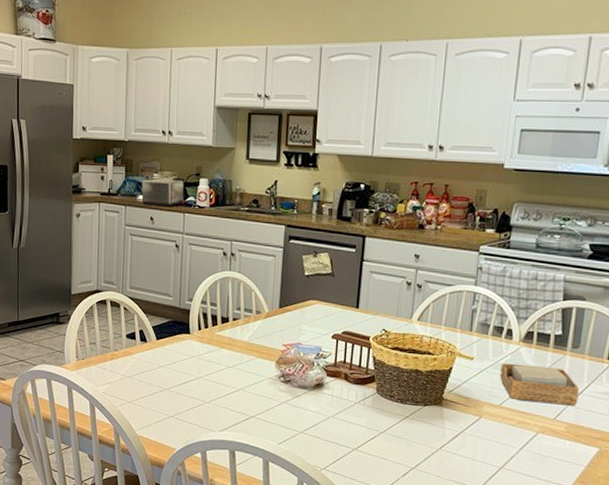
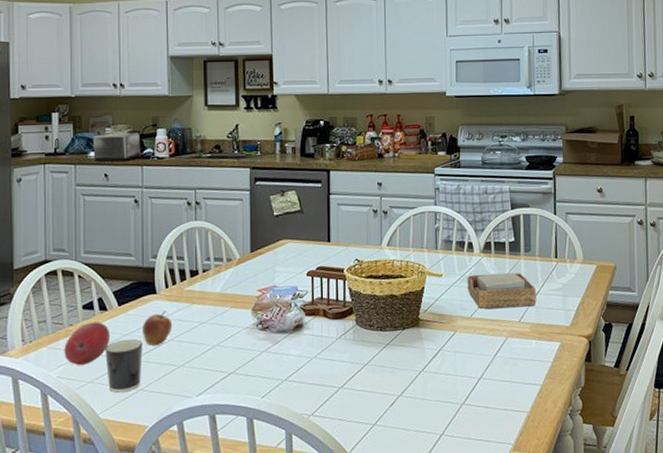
fruit: none [109,350,149,386] -> present [64,322,111,365]
mug: none [143,370,176,416] -> present [105,339,143,393]
fruit: none [176,350,203,380] -> present [143,310,173,346]

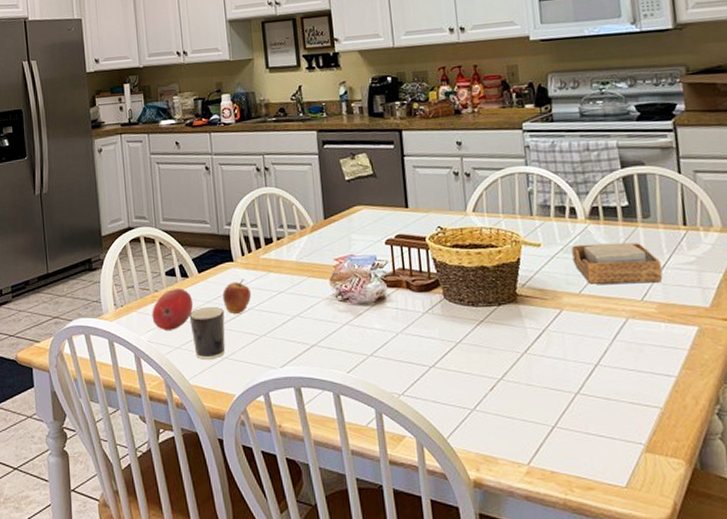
toaster: present [93,132,141,162] -> none [162,98,208,130]

